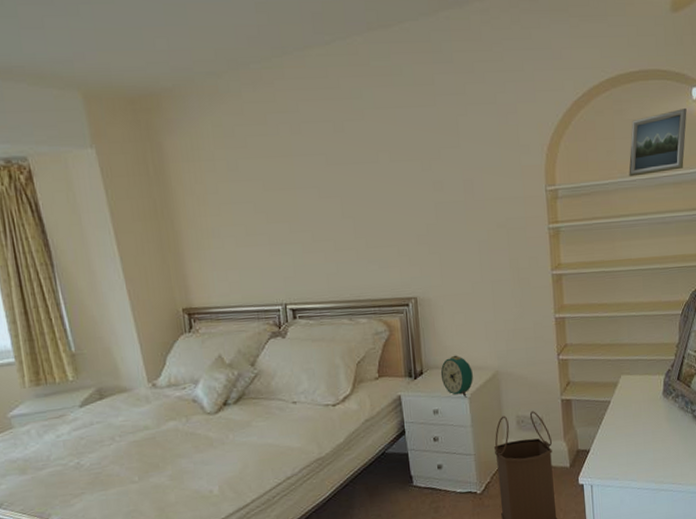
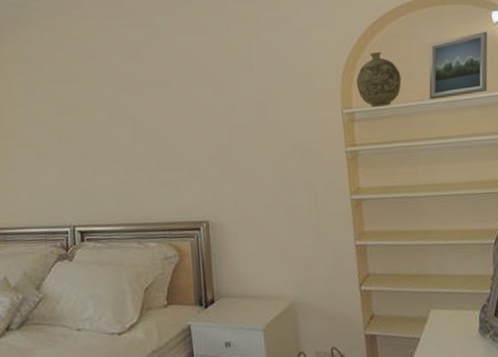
alarm clock: present [440,355,473,397] -> none [233,283,268,329]
decorative vase: none [560,129,604,185] -> present [356,52,402,108]

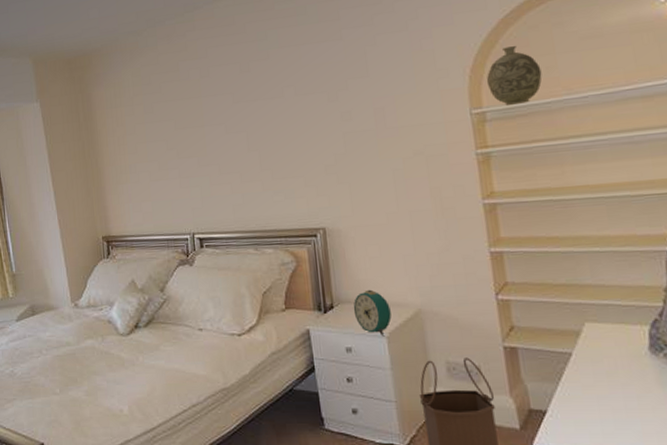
alarm clock: none [233,283,268,329] -> present [353,289,392,335]
picture frame: present [429,32,488,100] -> none [576,12,655,93]

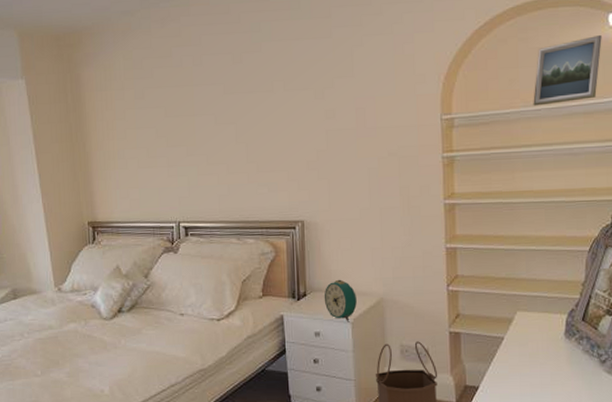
decorative vase: present [486,46,542,107] -> none [457,57,505,114]
picture frame: none [576,12,655,93] -> present [533,35,602,106]

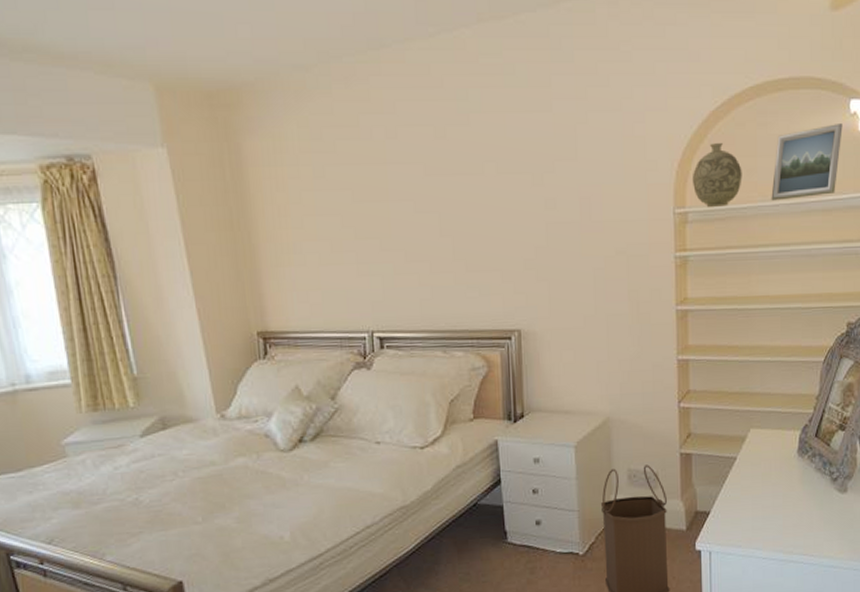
alarm clock: present [324,279,357,321] -> none [544,397,581,445]
decorative vase: none [457,57,505,114] -> present [692,143,742,208]

